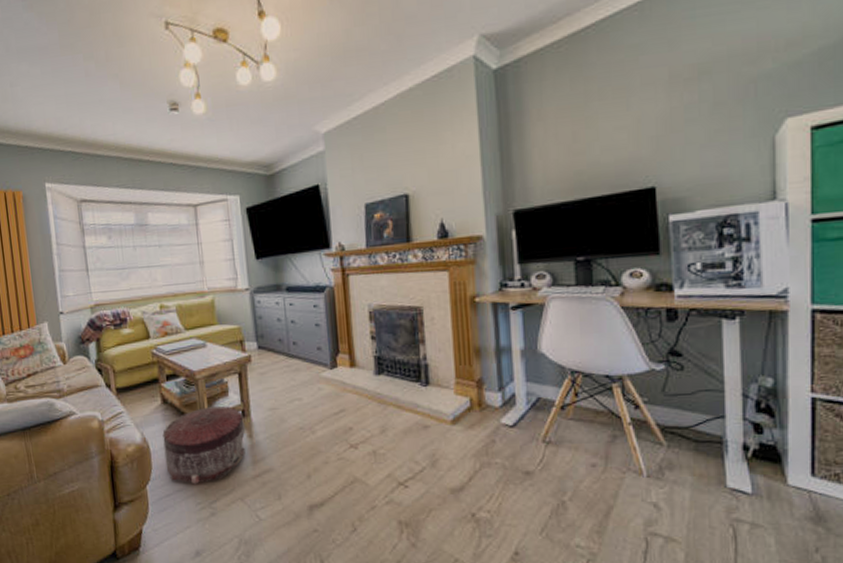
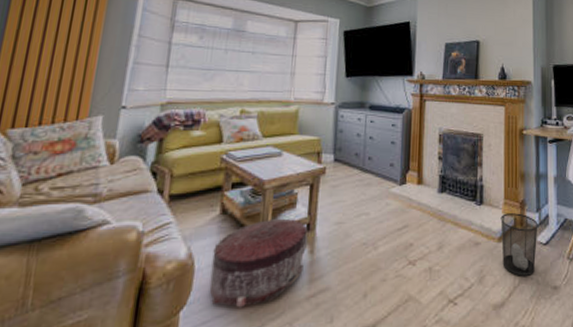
waste bin: none [452,393,502,460] -> present [500,213,538,276]

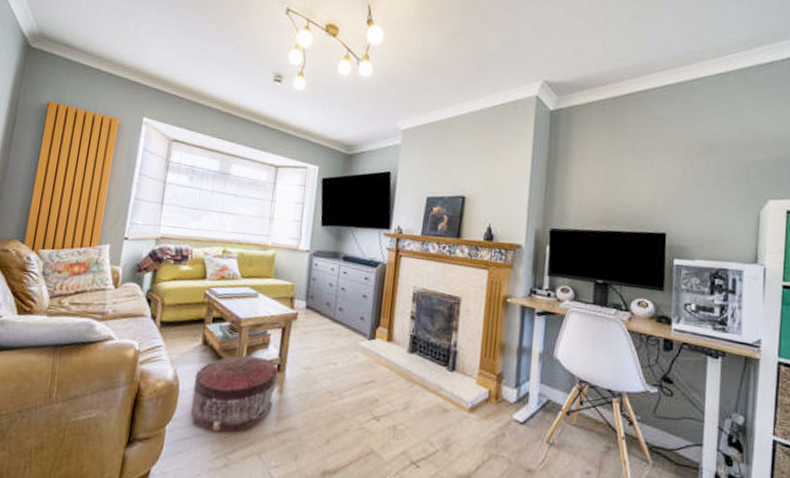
waste bin: present [500,213,538,276] -> none [472,384,516,453]

